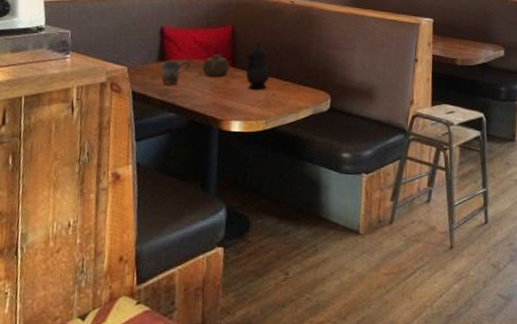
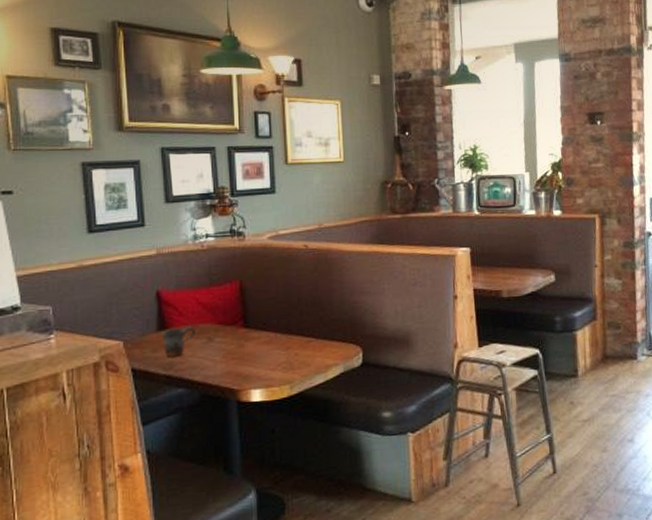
teapot: present [202,55,229,77] -> none [210,316,241,342]
coffeepot: present [242,41,279,91] -> none [254,295,297,352]

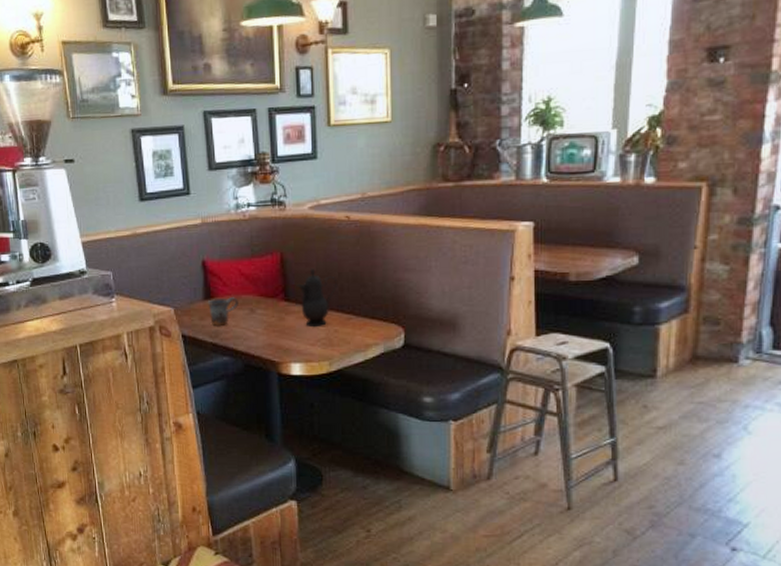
coffeepot: none [254,295,297,352] -> present [295,269,337,328]

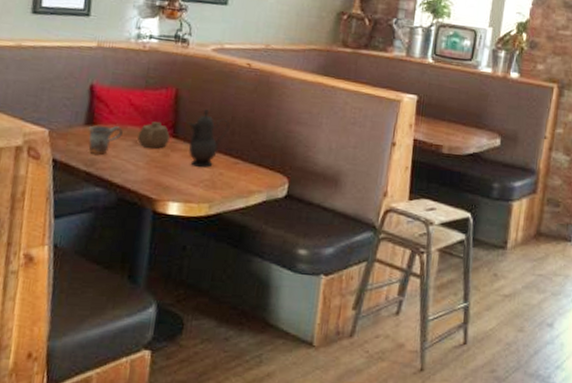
teapot: none [253,288,282,314] -> present [137,122,170,149]

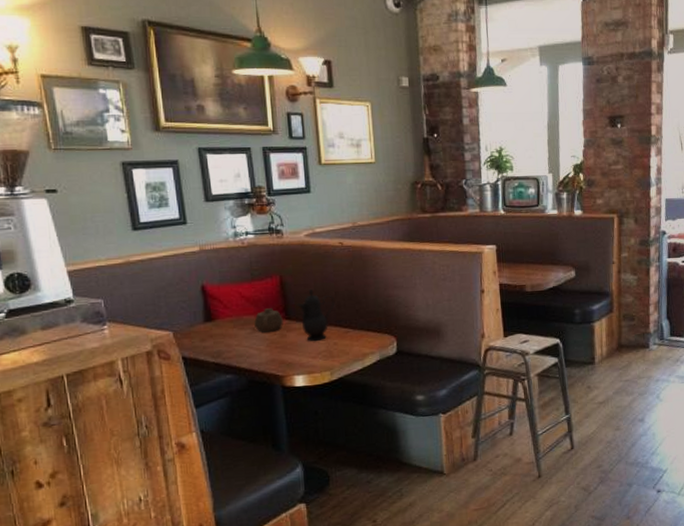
mug: present [88,125,123,155] -> none [208,318,240,346]

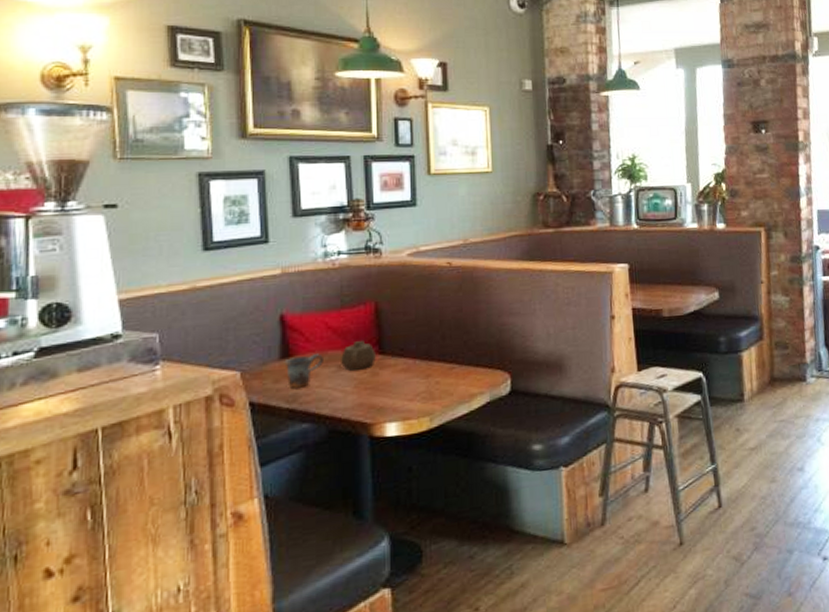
mug: none [208,318,240,346] -> present [284,354,323,388]
coffeepot: present [295,289,334,342] -> none [391,318,438,381]

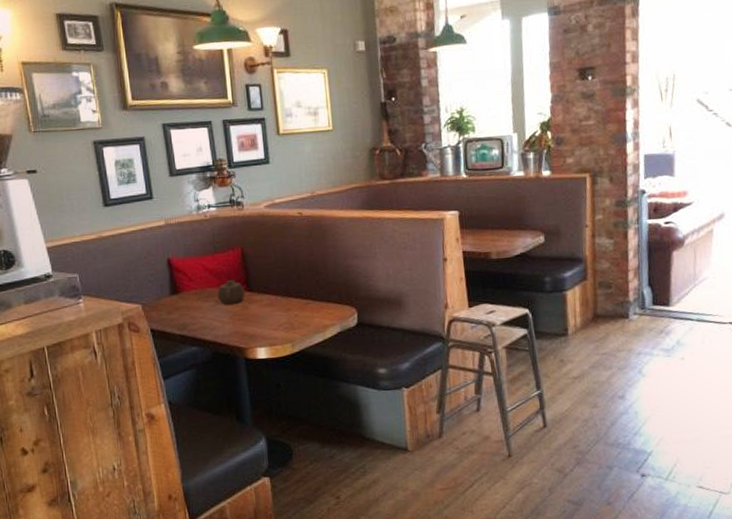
mug: present [284,354,323,388] -> none [174,291,204,319]

